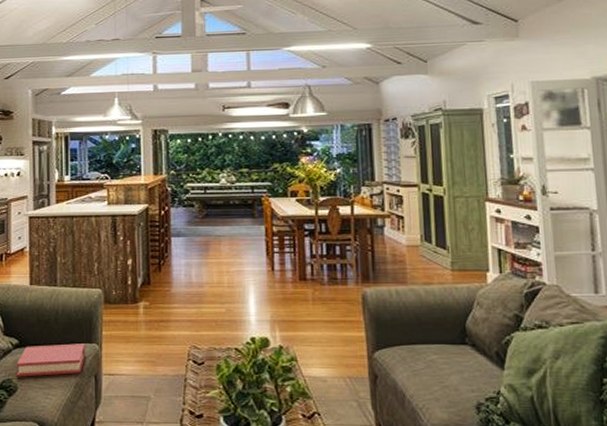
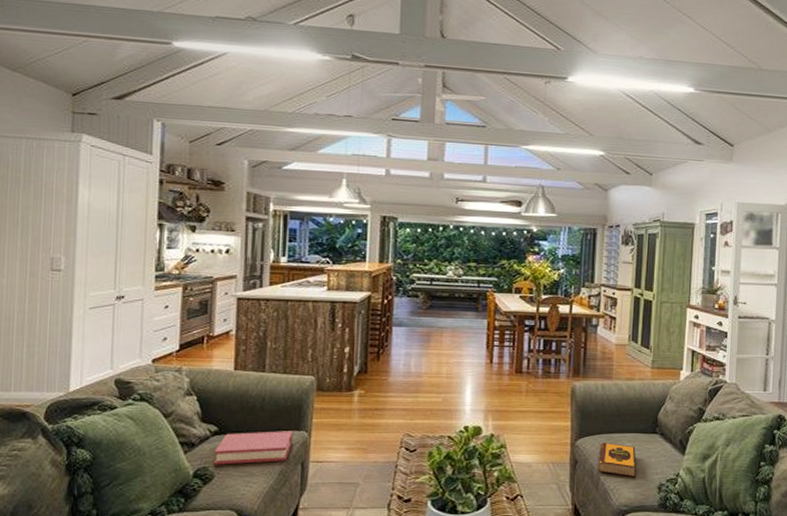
hardback book: none [400,354,447,395] -> present [597,442,636,478]

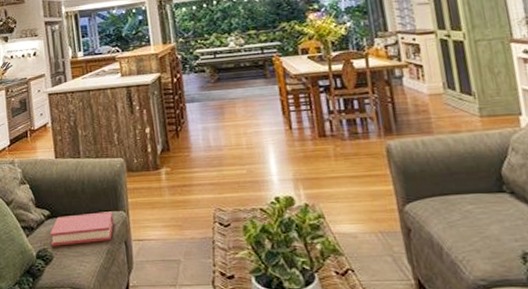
hardback book: present [597,442,636,478] -> none [434,205,488,246]

